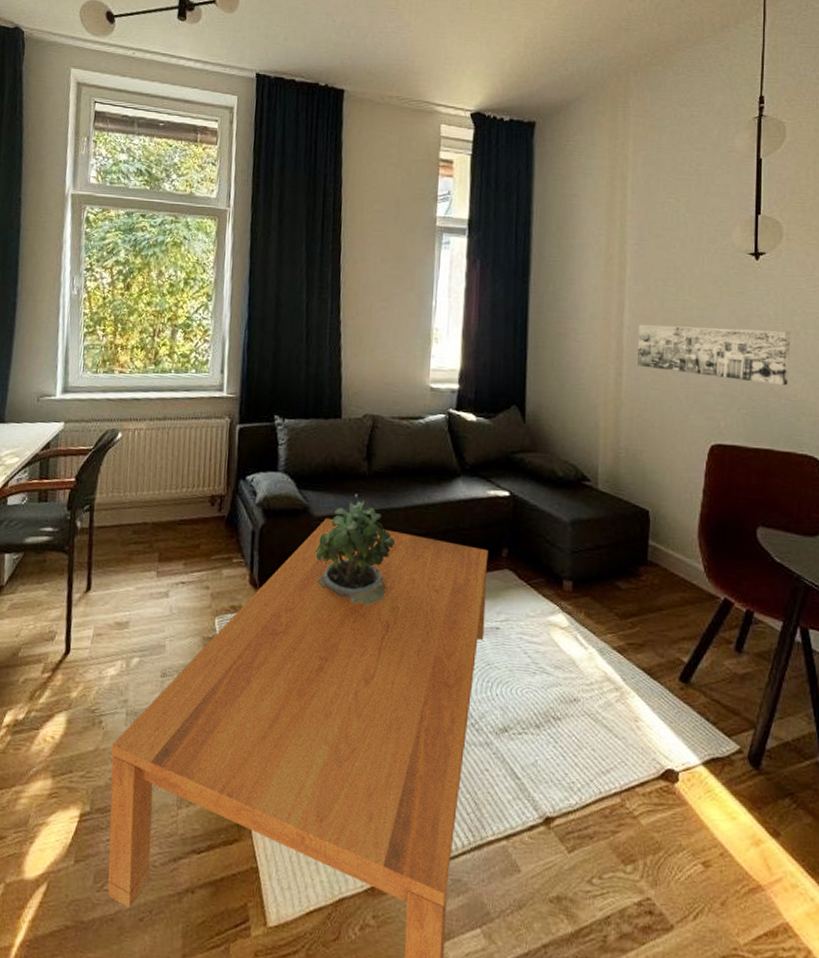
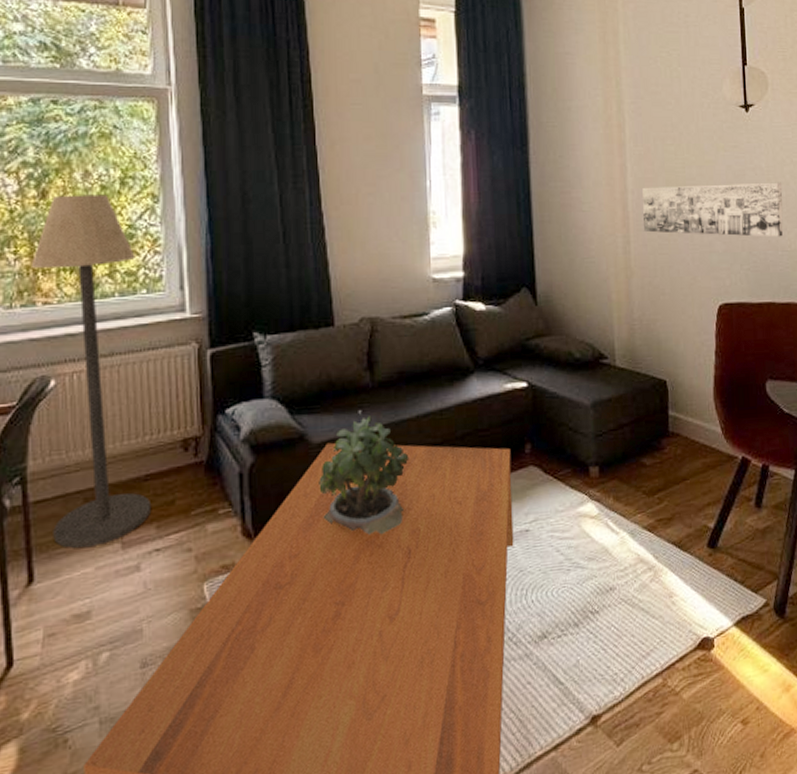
floor lamp: none [108,289,190,570] -> present [30,194,150,548]

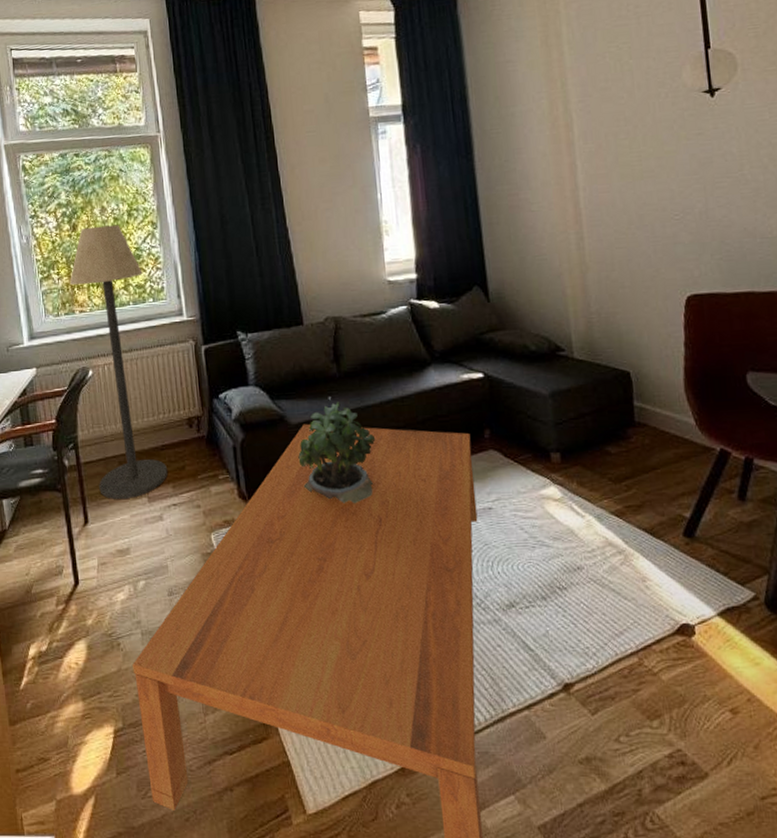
wall art: present [642,182,783,237] -> none [595,166,762,228]

